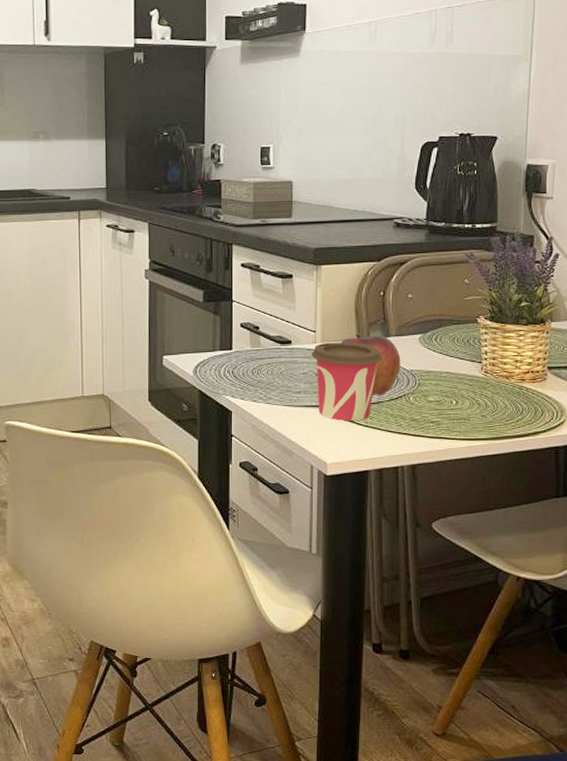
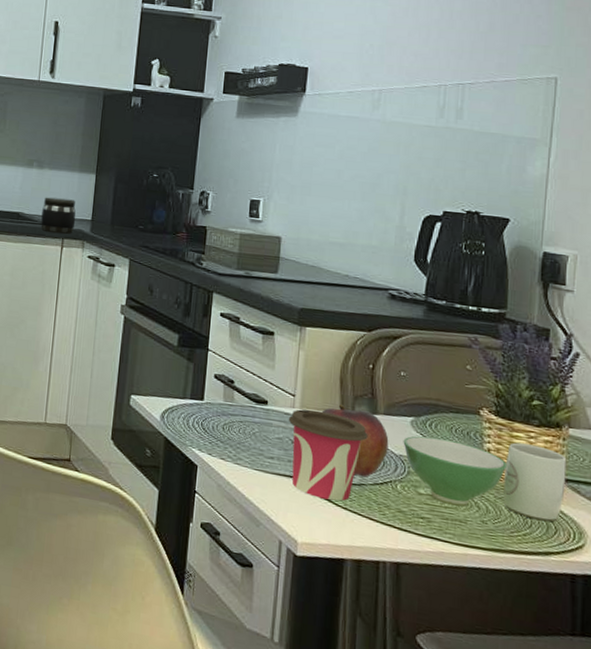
jar: none [54,168,89,207] -> present [40,196,76,235]
bowl: none [413,349,502,406] -> present [403,435,508,507]
mug: none [499,342,550,407] -> present [503,442,567,523]

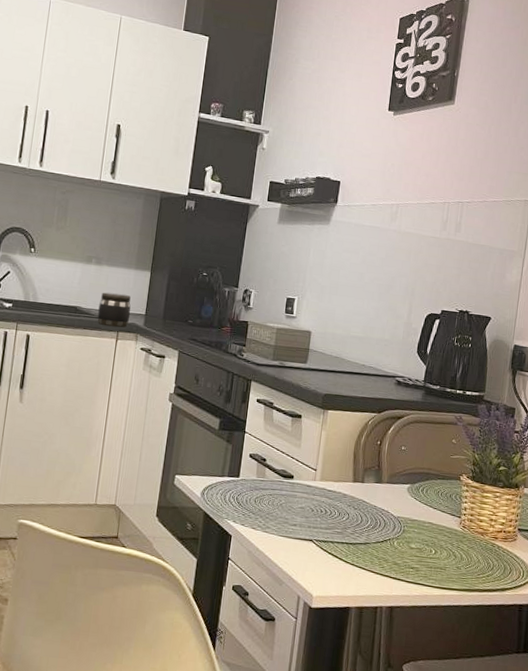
cup: present [288,409,368,502] -> none [310,481,374,559]
fruit: present [321,403,389,478] -> none [337,475,390,537]
bowl: present [403,435,508,507] -> none [400,500,479,557]
mug: present [503,442,567,523] -> none [474,501,522,565]

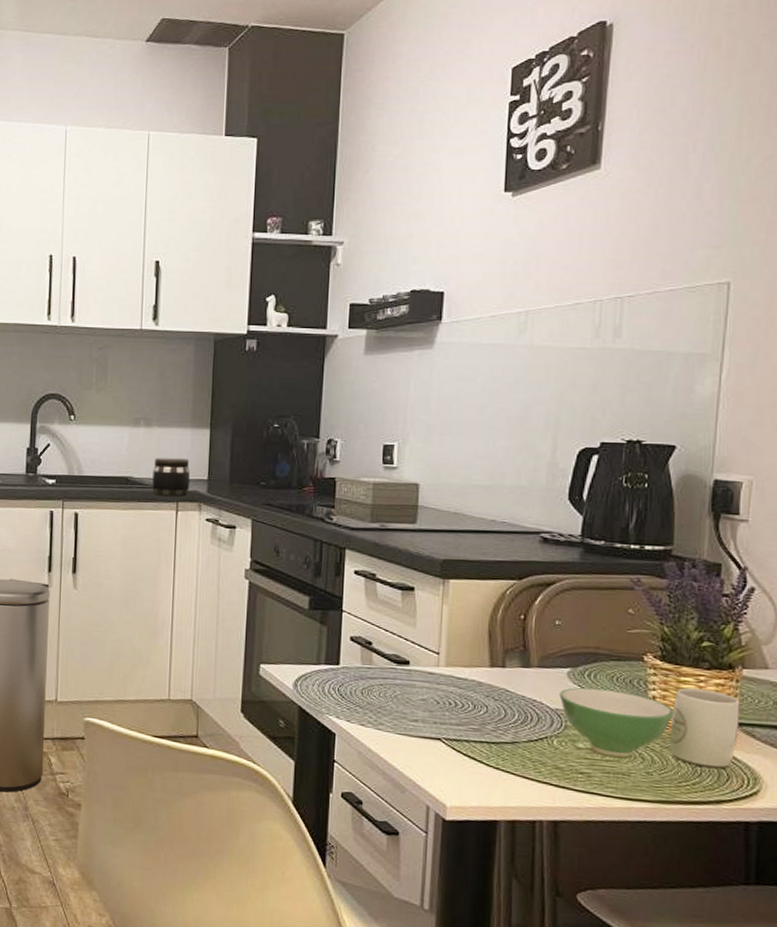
bowl: none [400,500,479,557] -> present [559,687,675,759]
mug: none [474,501,522,565] -> present [670,687,740,770]

